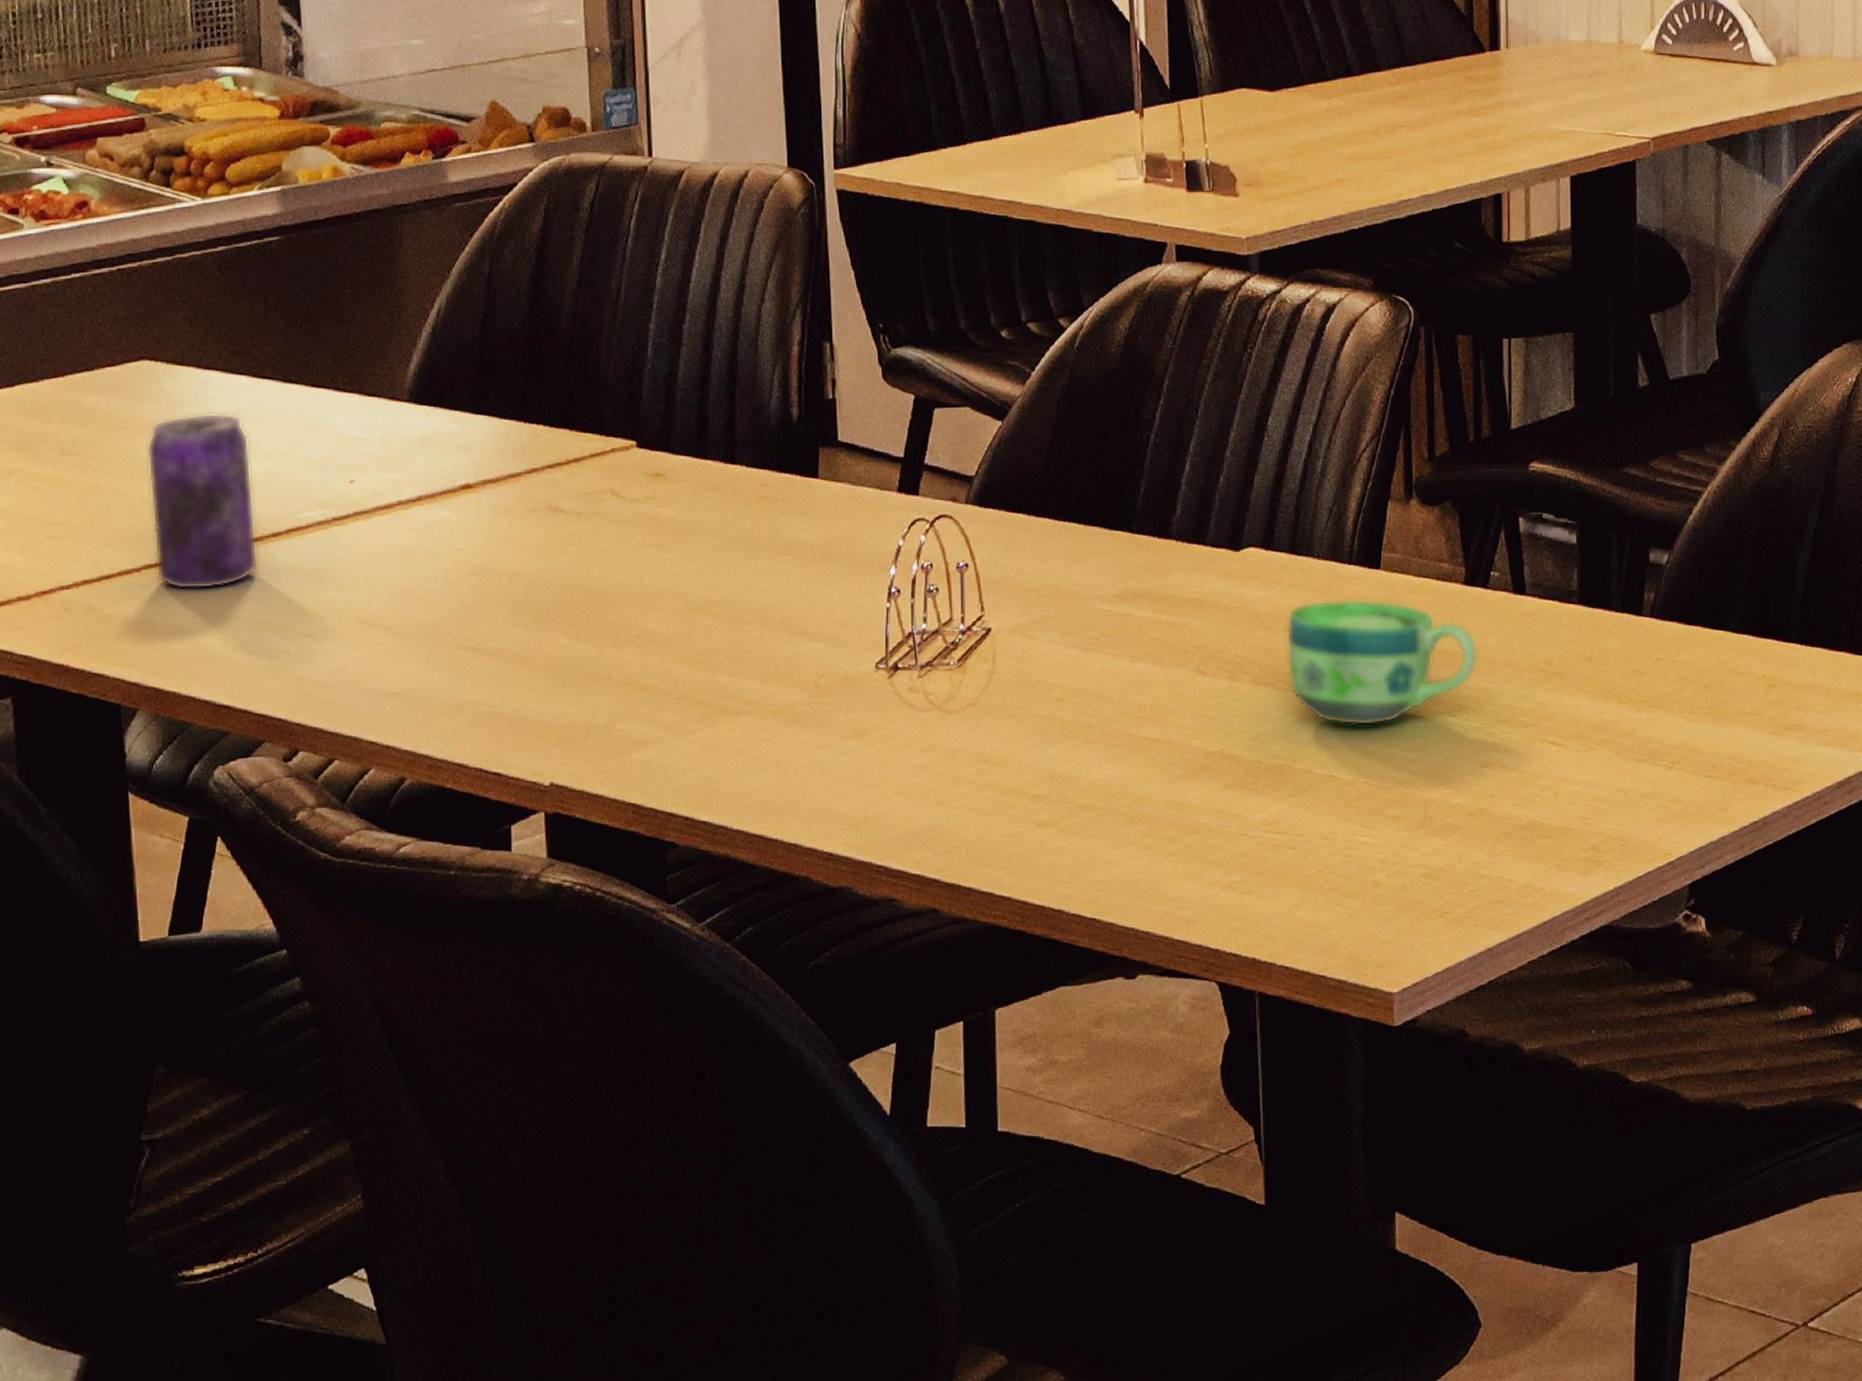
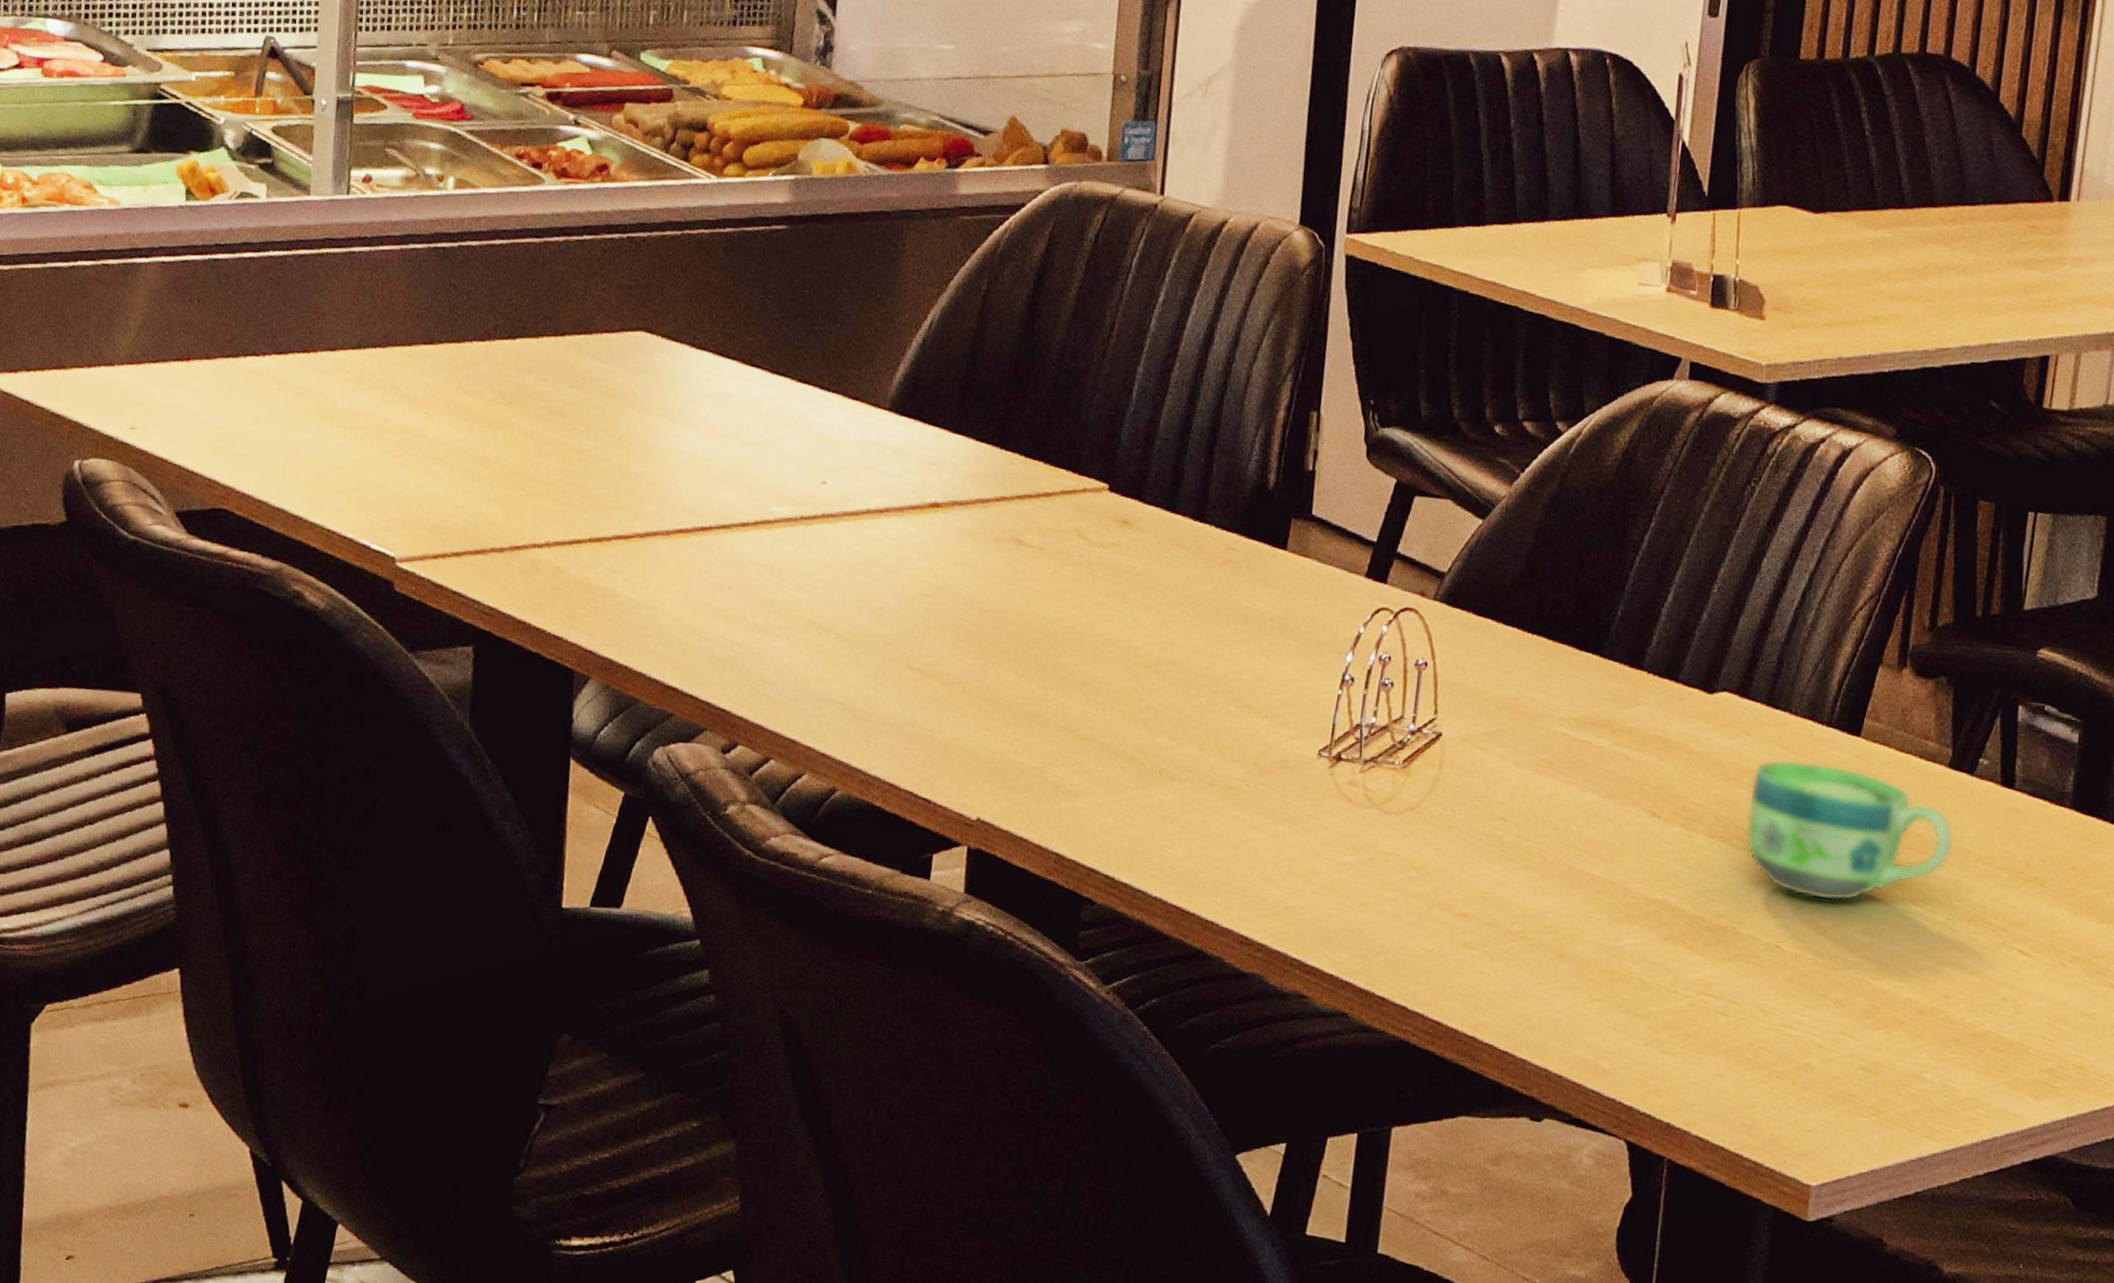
beverage can: present [147,413,258,590] -> none [625,392,731,570]

